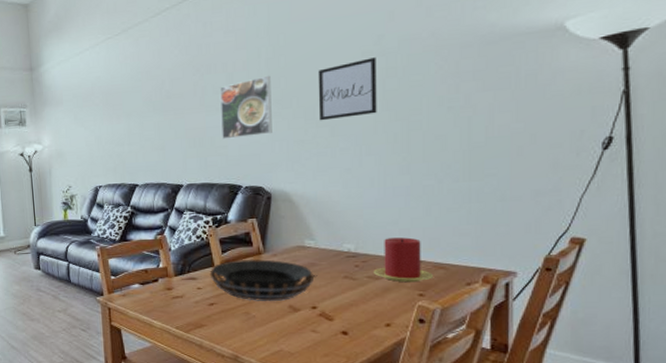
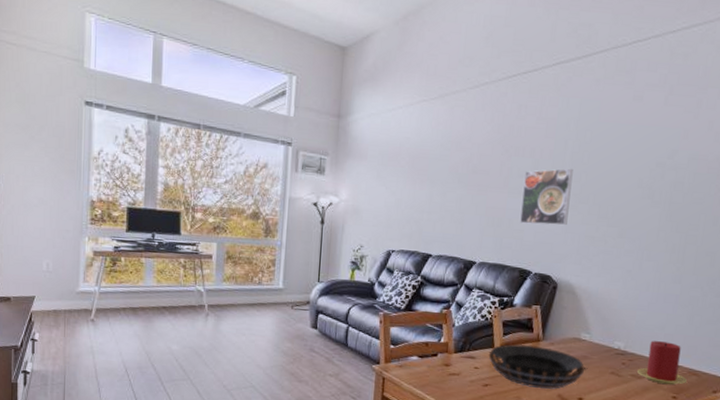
wall art: present [318,57,377,121] -> none [610,169,668,223]

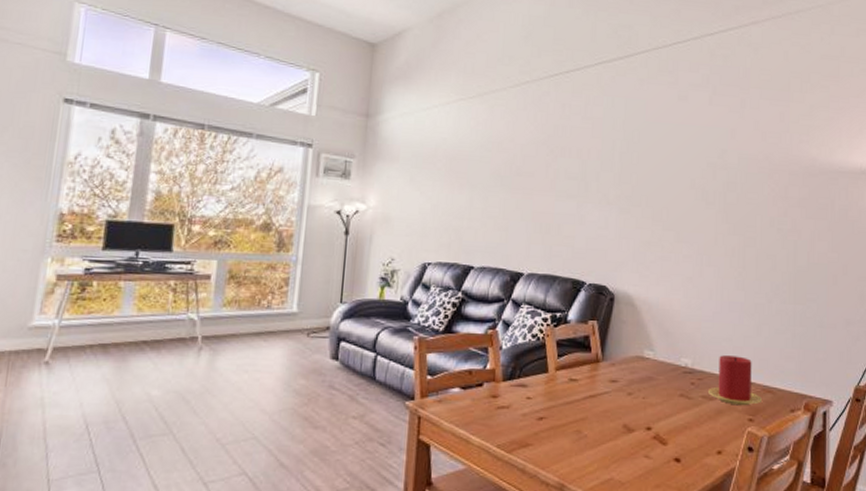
decorative bowl: present [488,344,588,390] -> none [542,366,654,420]
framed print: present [520,168,573,226] -> none [570,169,623,231]

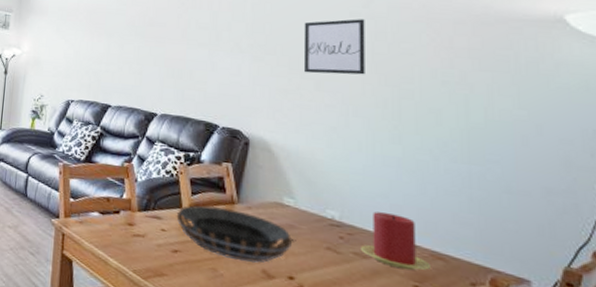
decorative bowl: none [542,366,654,420] -> present [176,205,296,264]
wall art: none [665,169,719,225] -> present [303,19,365,75]

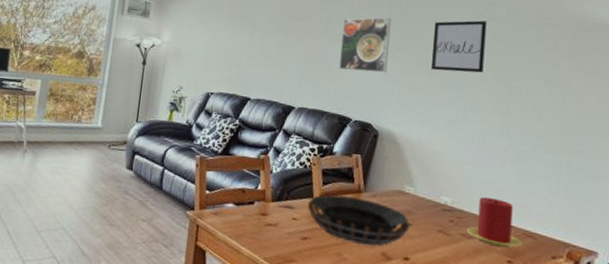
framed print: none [202,19,256,78] -> present [339,17,391,73]

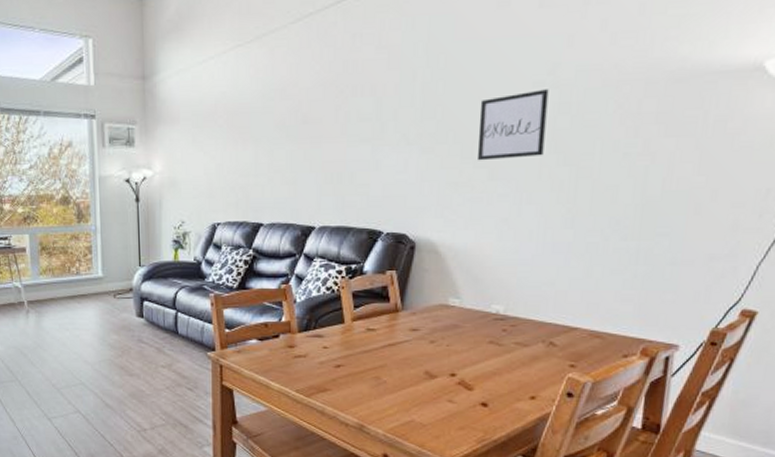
decorative bowl: present [307,194,413,247] -> none [338,316,460,367]
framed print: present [339,17,391,73] -> none [364,103,426,176]
candle: present [466,197,522,248] -> none [521,300,588,352]

